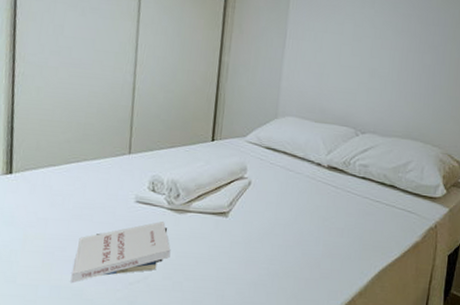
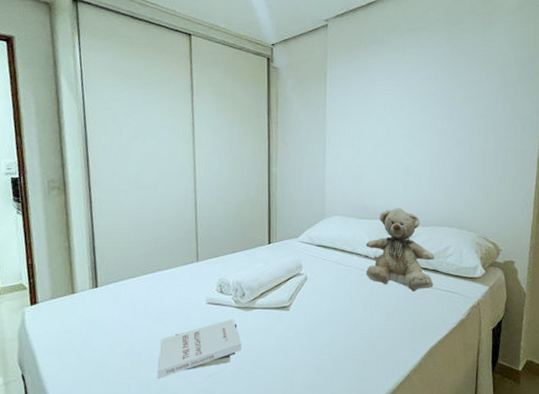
teddy bear: none [316,114,394,208] -> present [365,208,435,292]

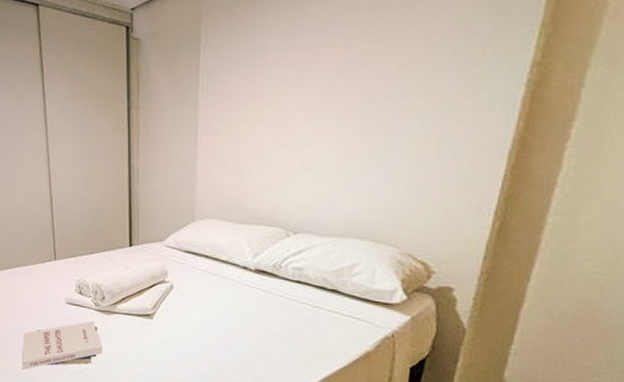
teddy bear: present [365,208,435,292] -> none [243,212,336,313]

